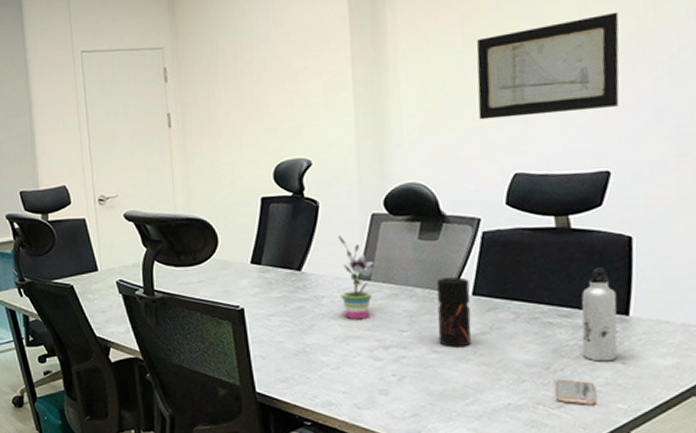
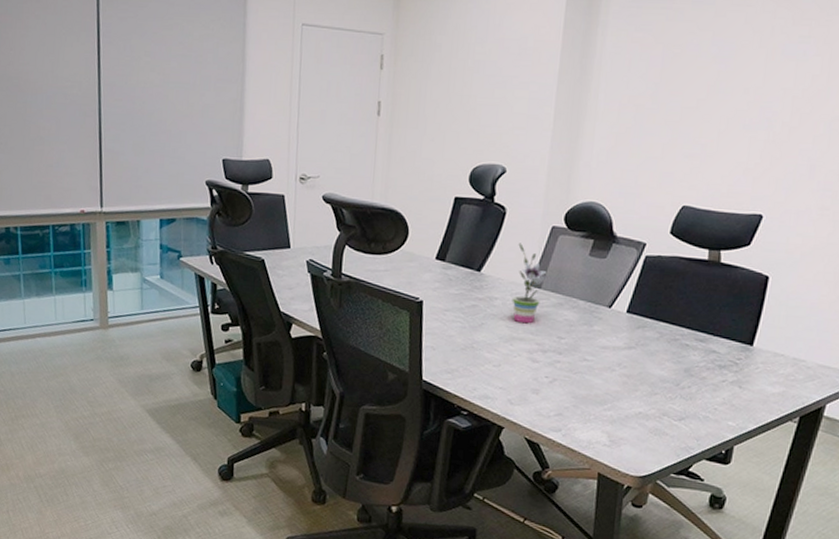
pepper grinder: present [436,277,472,348] -> none [590,293,626,359]
wall art: present [476,12,620,120] -> none [661,67,798,156]
smartphone: present [555,378,597,405] -> none [679,394,713,421]
water bottle: present [581,268,618,362] -> none [708,301,747,384]

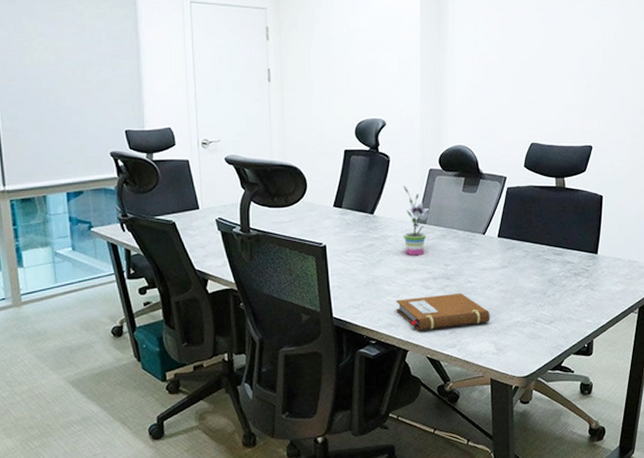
notebook: none [495,369,606,409] -> present [396,293,490,330]

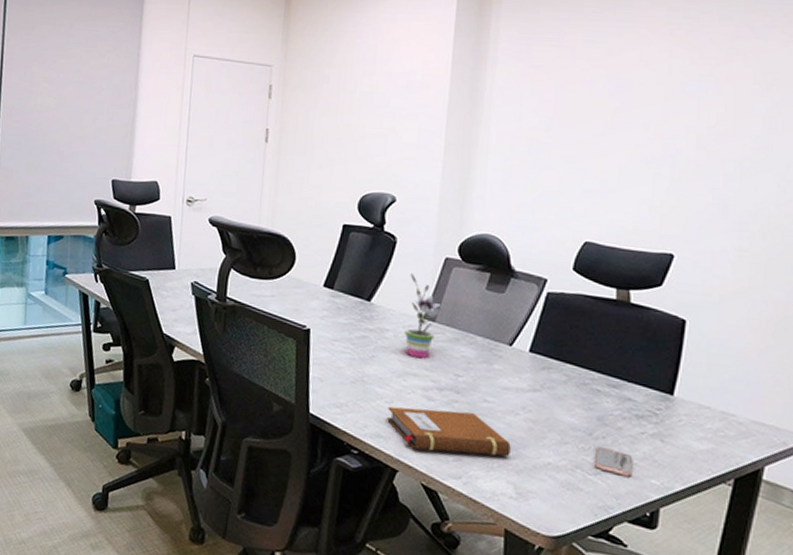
smartphone: none [548,301,574,321] -> present [593,446,633,477]

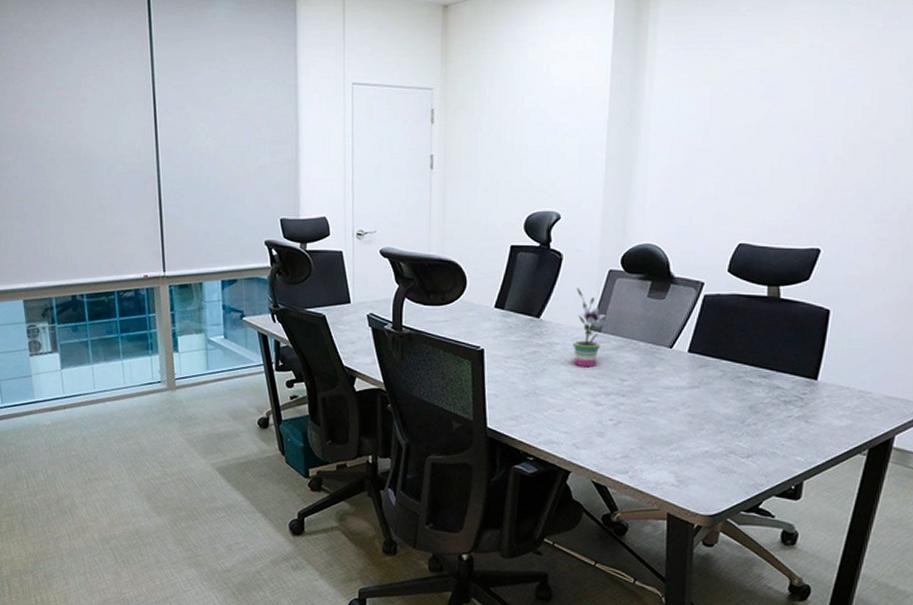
notebook: present [387,406,511,457] -> none [559,413,672,451]
smartphone: present [593,446,633,477] -> none [746,431,781,457]

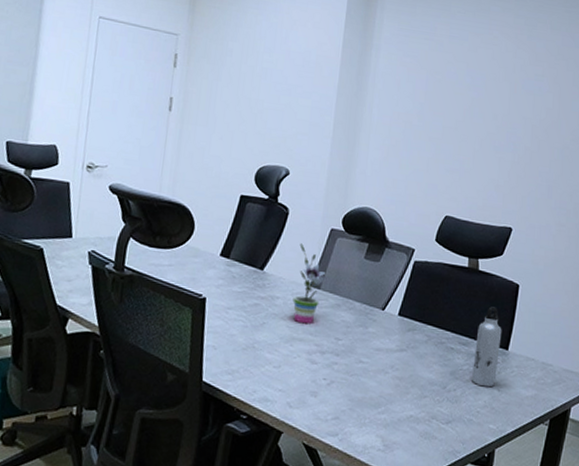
water bottle: none [773,336,810,419] -> present [471,306,502,388]

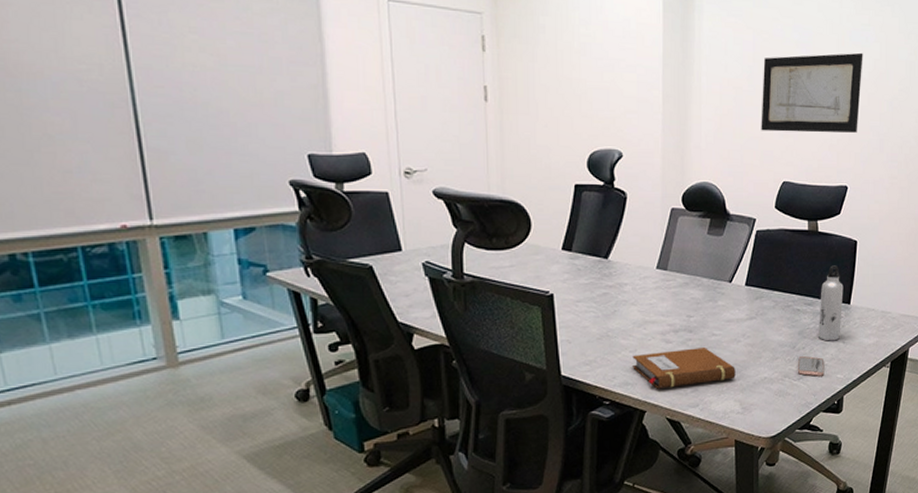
notebook: none [274,371,380,413] -> present [632,348,735,389]
potted plant: present [292,243,329,324] -> none [641,227,674,306]
wall art: none [427,96,535,176] -> present [761,52,863,133]
smartphone: none [446,397,476,424] -> present [797,355,825,377]

